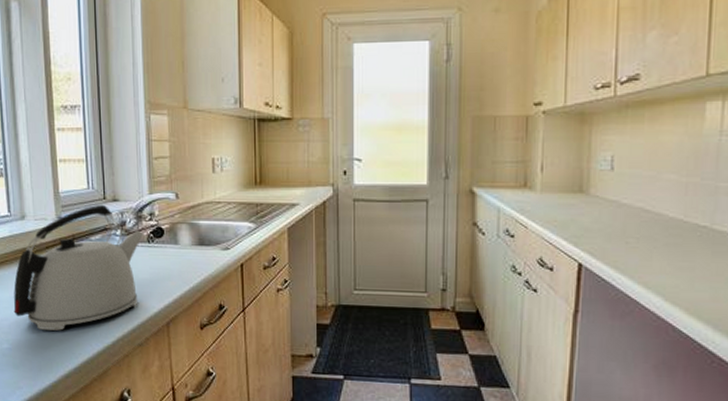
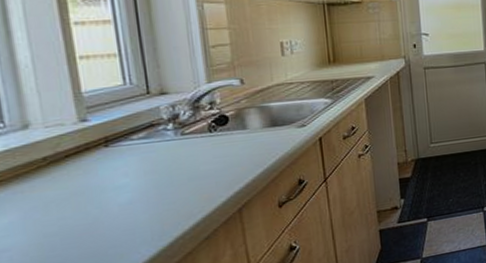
kettle: present [13,204,146,331] -> none [15,99,206,252]

